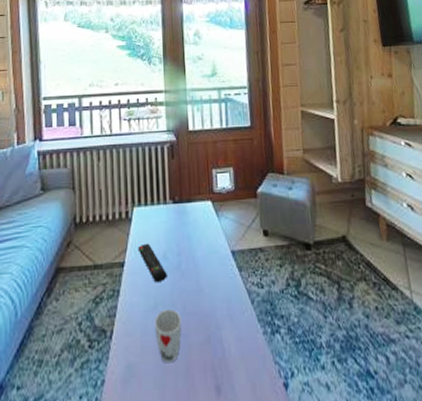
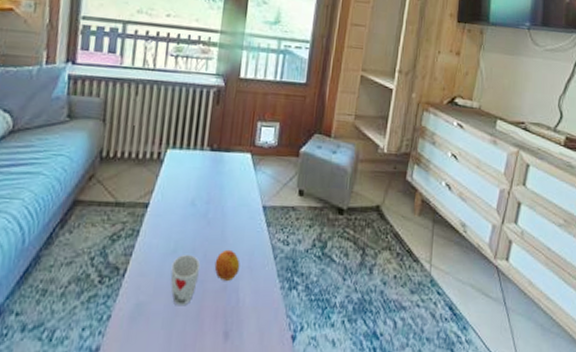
remote control: present [138,243,167,283] -> none [165,187,193,228]
fruit: none [195,299,220,332] -> present [214,249,240,281]

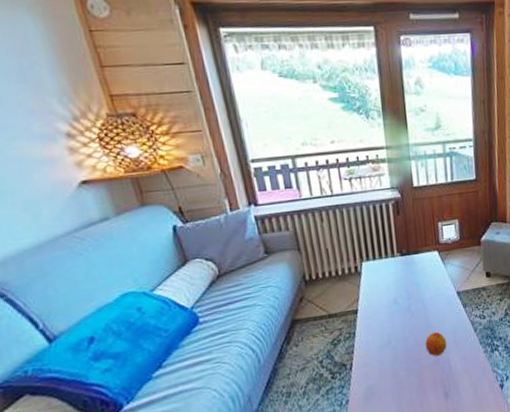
cup: present [170,255,201,306] -> none [389,342,414,382]

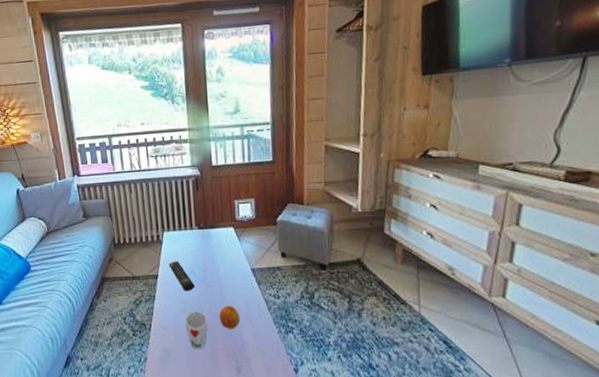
remote control: none [369,292,399,324] -> present [168,261,195,292]
cup: none [389,342,414,382] -> present [185,312,208,349]

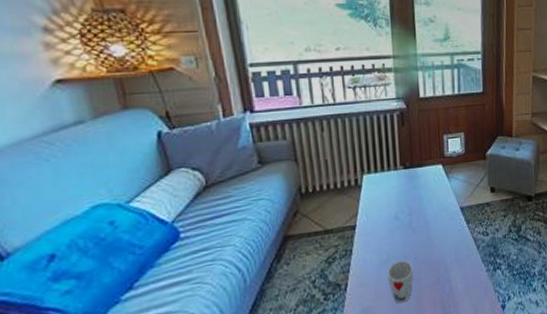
remote control: present [168,261,195,292] -> none [369,206,399,240]
fruit: present [219,305,240,329] -> none [425,249,448,275]

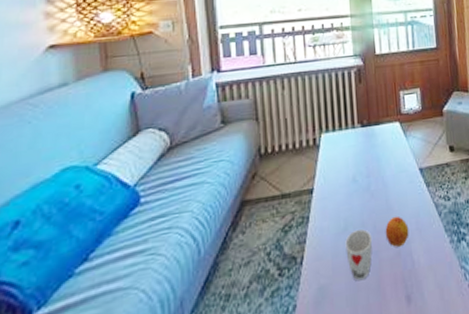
fruit: none [425,249,448,275] -> present [385,216,409,247]

